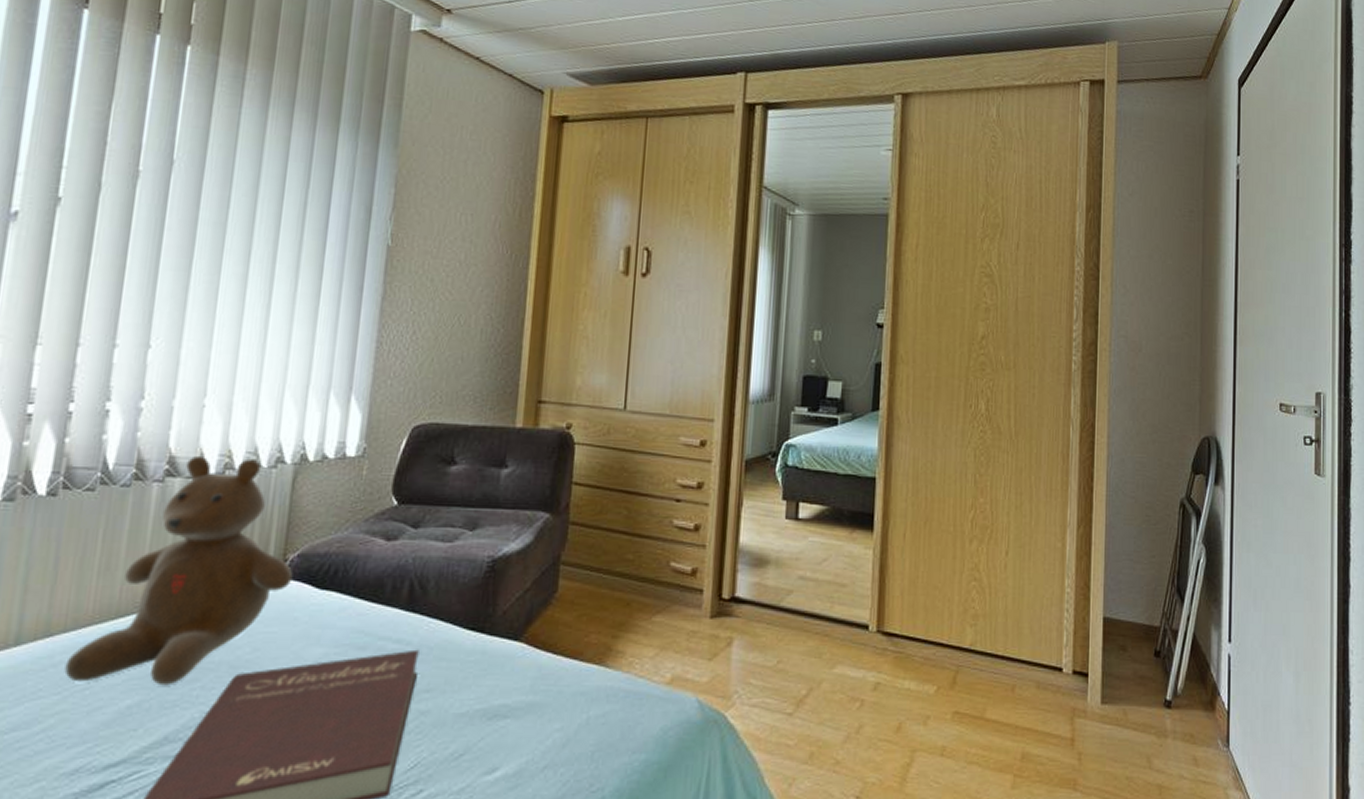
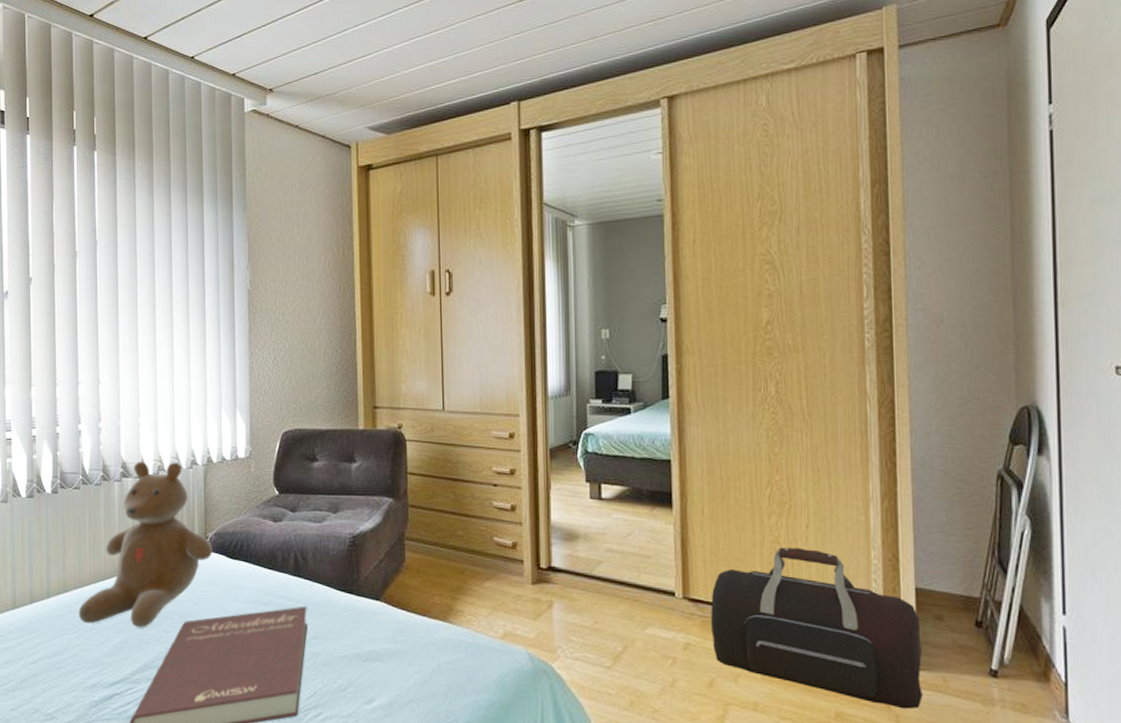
duffel bag: none [903,575,1106,746] -> present [711,547,923,709]

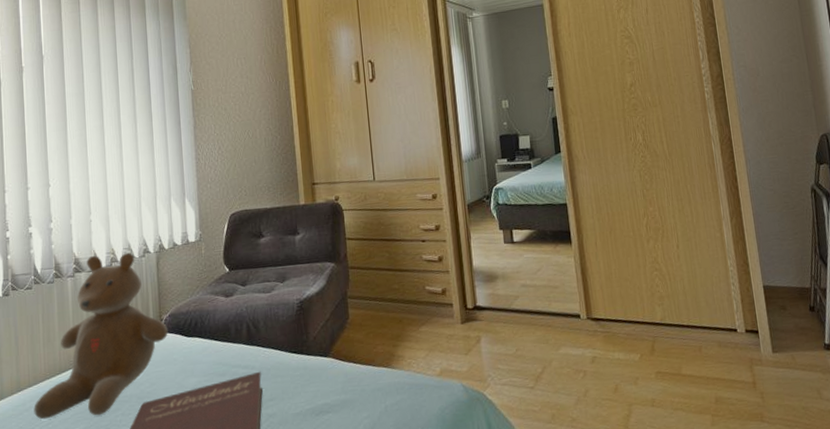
duffel bag: present [711,547,923,709] -> none [609,264,779,387]

